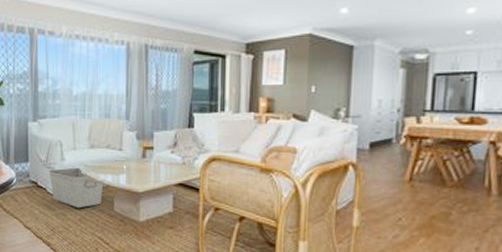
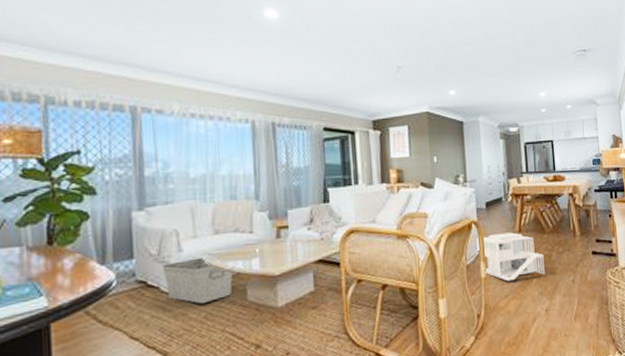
architectural model: none [351,179,439,236] -> present [476,232,545,282]

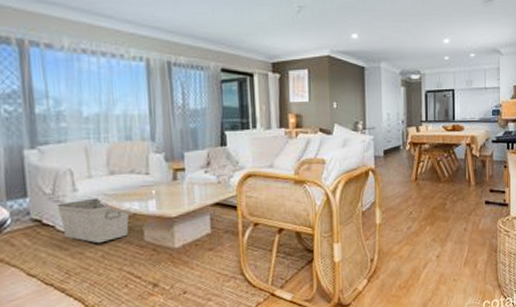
architectural model: present [476,232,545,282] -> none [372,180,438,228]

